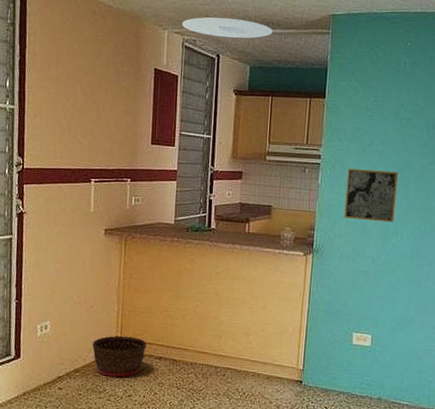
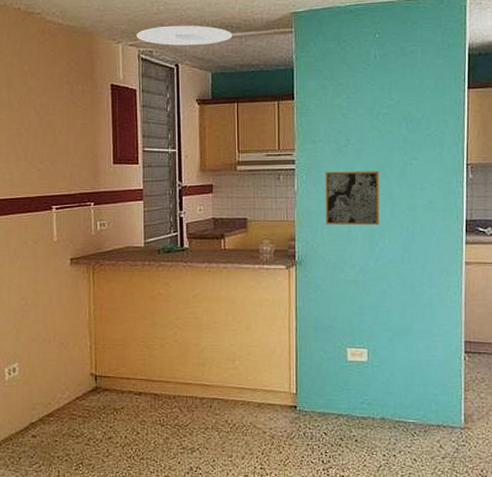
basket: present [92,335,146,378] -> none [66,372,124,418]

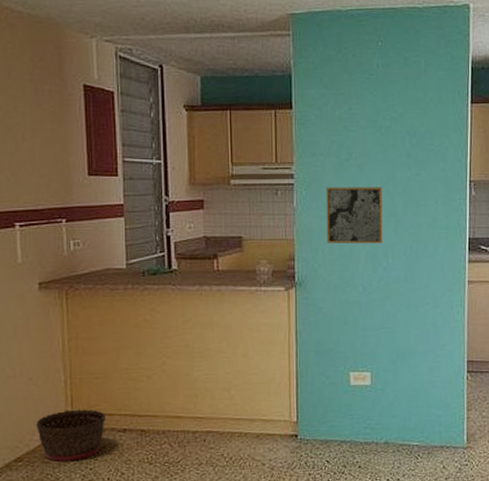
basket: none [66,372,124,418] -> present [36,409,105,461]
ceiling light: present [137,25,233,45] -> none [113,20,224,44]

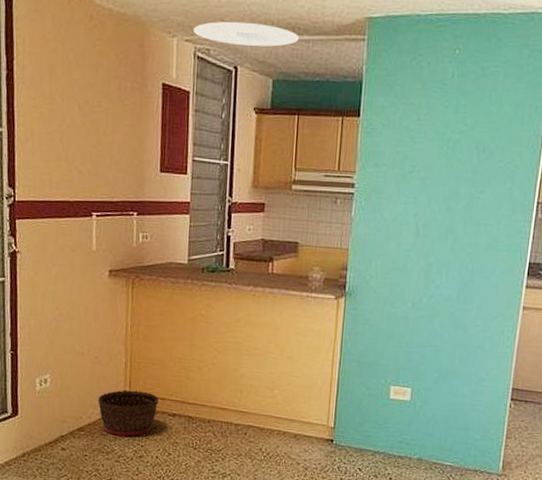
ceiling light: none [113,20,224,44] -> present [194,21,299,47]
wall art: present [326,187,383,244] -> none [381,199,444,261]

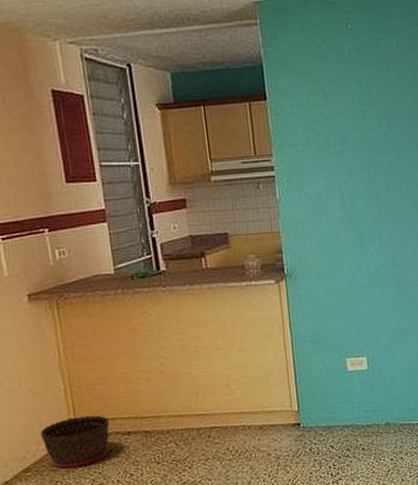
ceiling light: present [194,21,299,47] -> none [76,17,191,42]

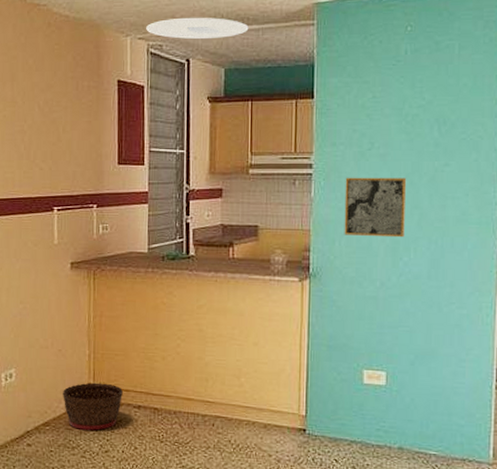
ceiling light: none [76,17,191,42] -> present [146,17,249,39]
wall art: none [307,172,368,233] -> present [344,177,407,238]

